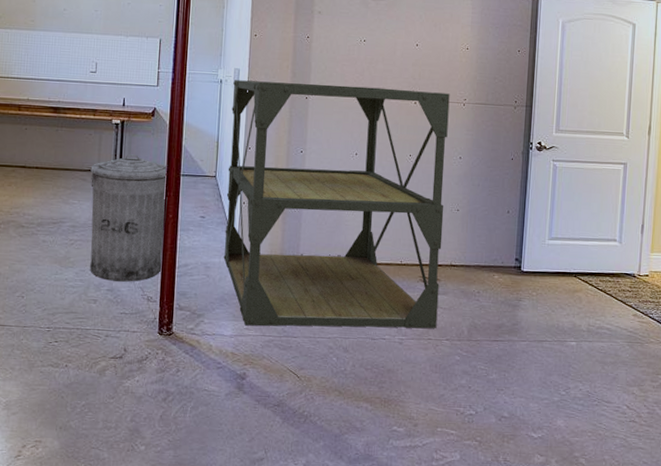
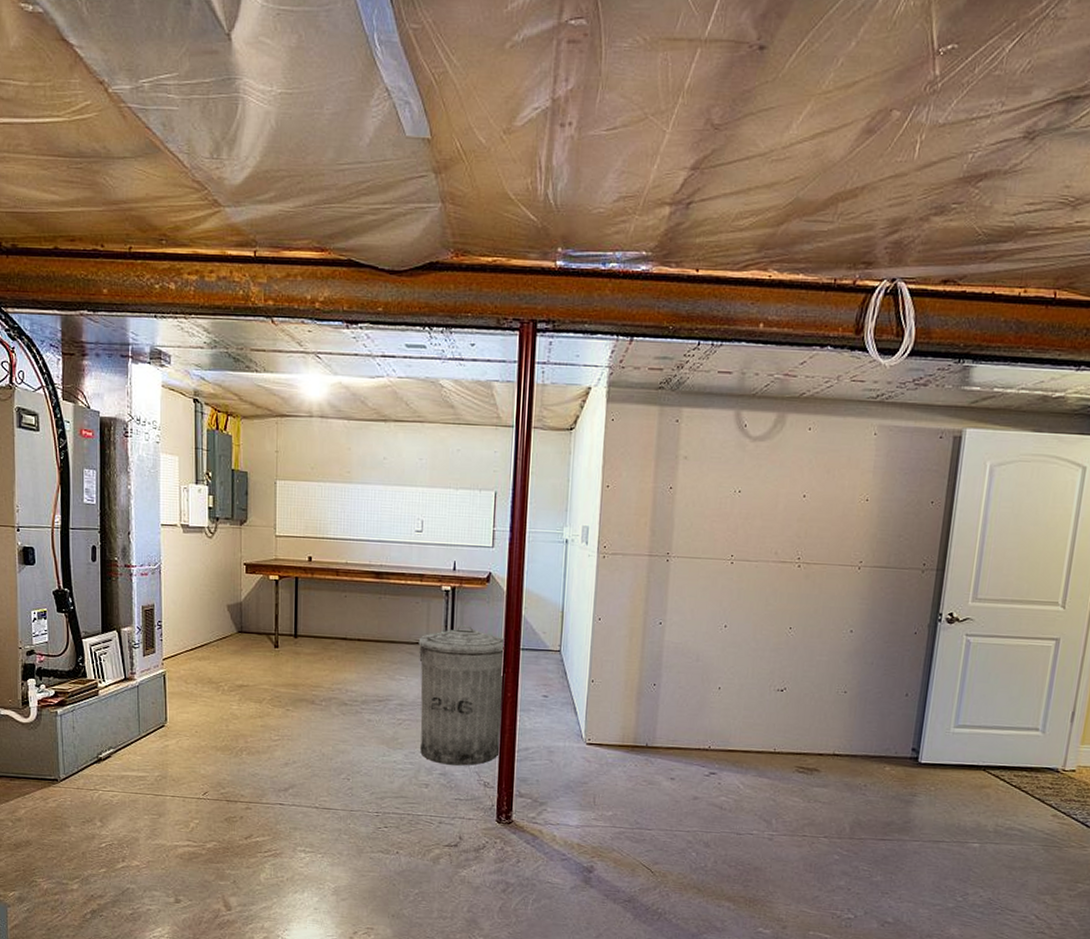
shelving unit: present [223,80,450,329] -> none [569,539,843,824]

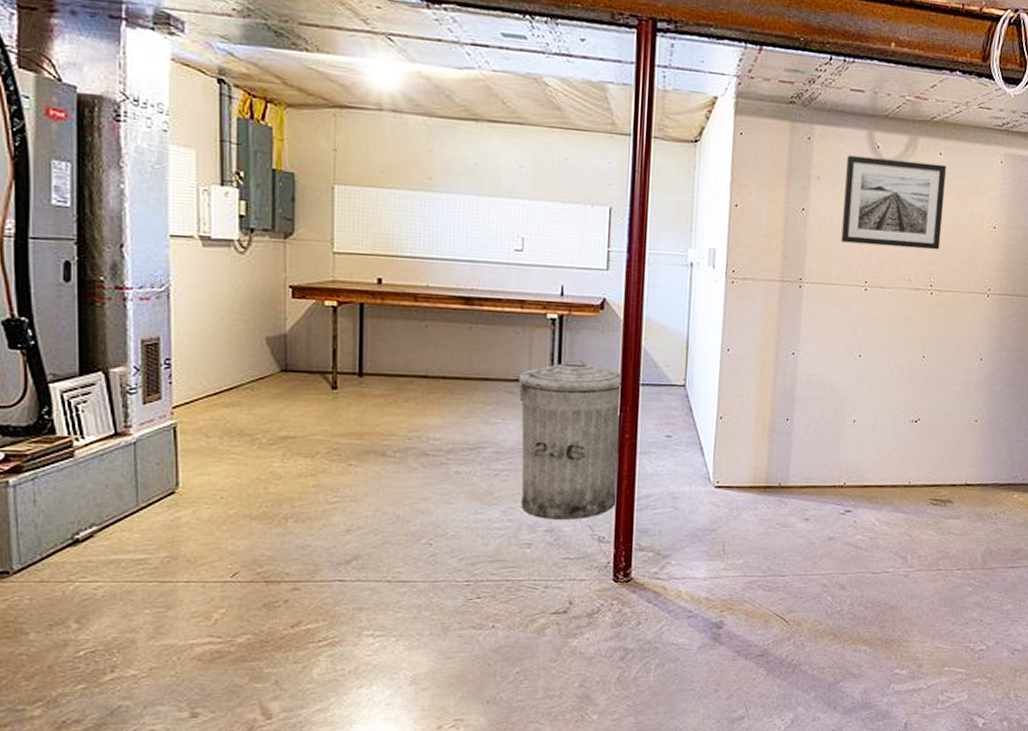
wall art: none [707,435,816,524] -> present [841,155,946,250]

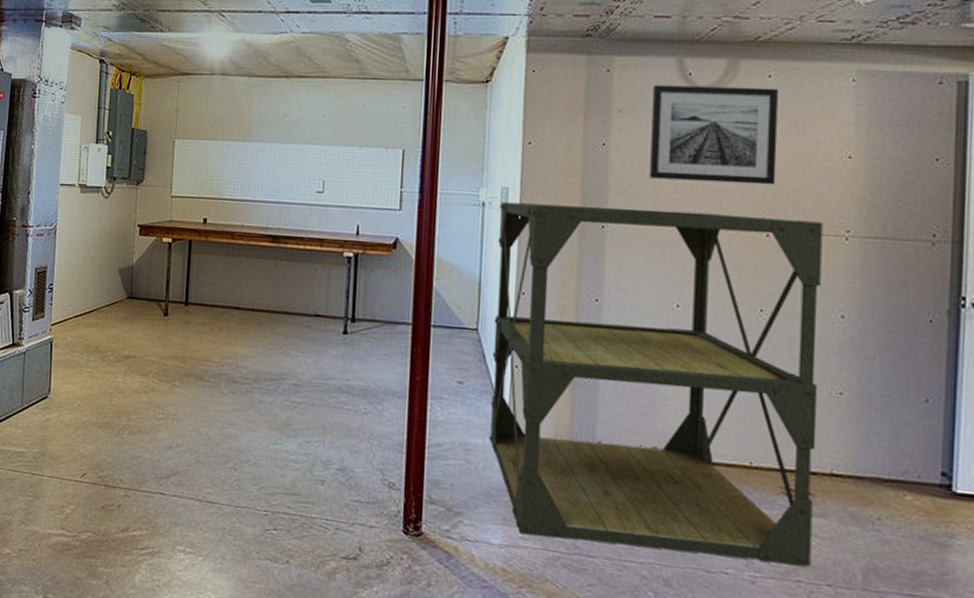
trash can: present [518,358,623,520] -> none [316,296,414,462]
shelving unit: none [695,262,973,566] -> present [489,202,823,566]

